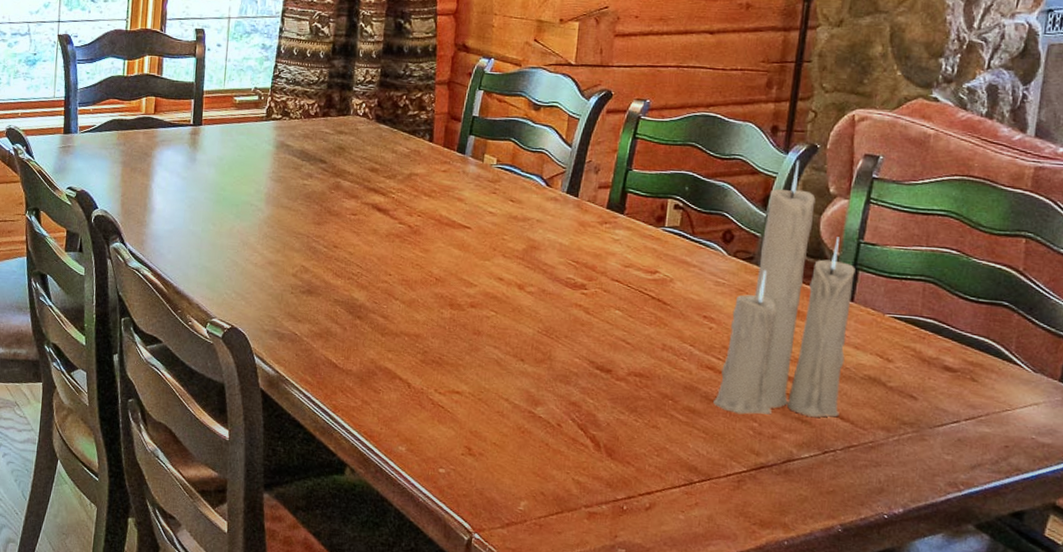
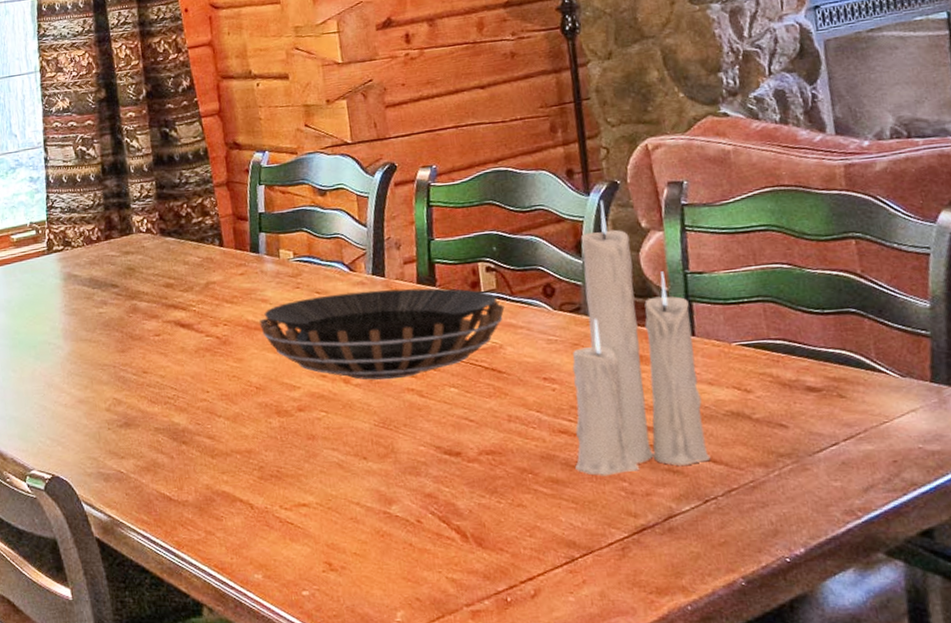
decorative bowl: none [451,204,683,294] -> present [260,288,505,380]

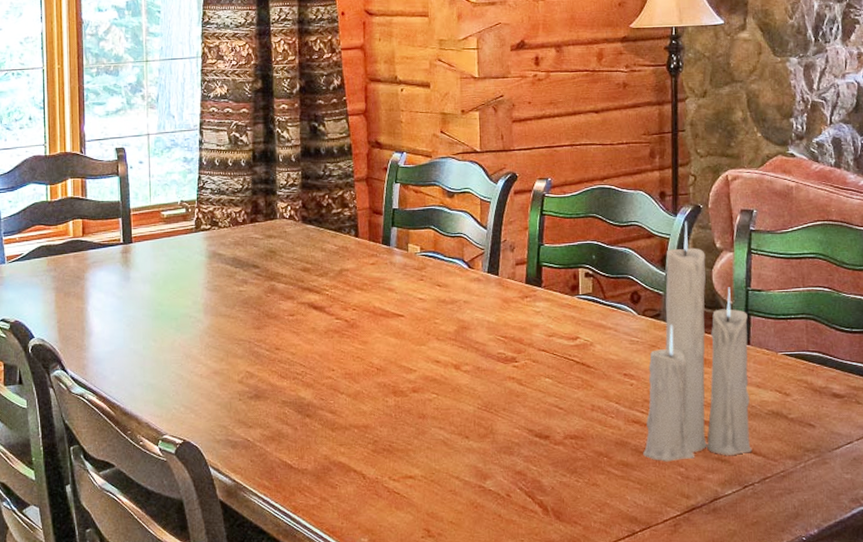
decorative bowl: present [260,288,505,380] -> none [385,287,598,368]

